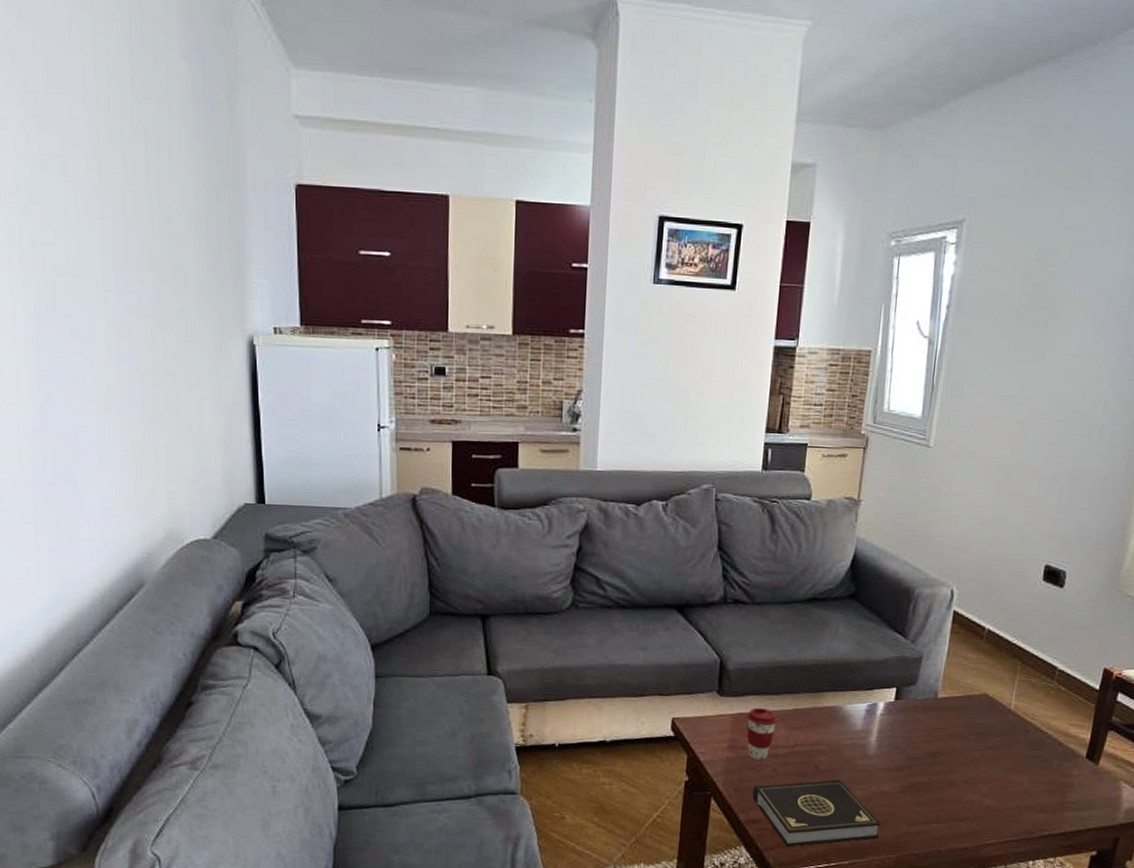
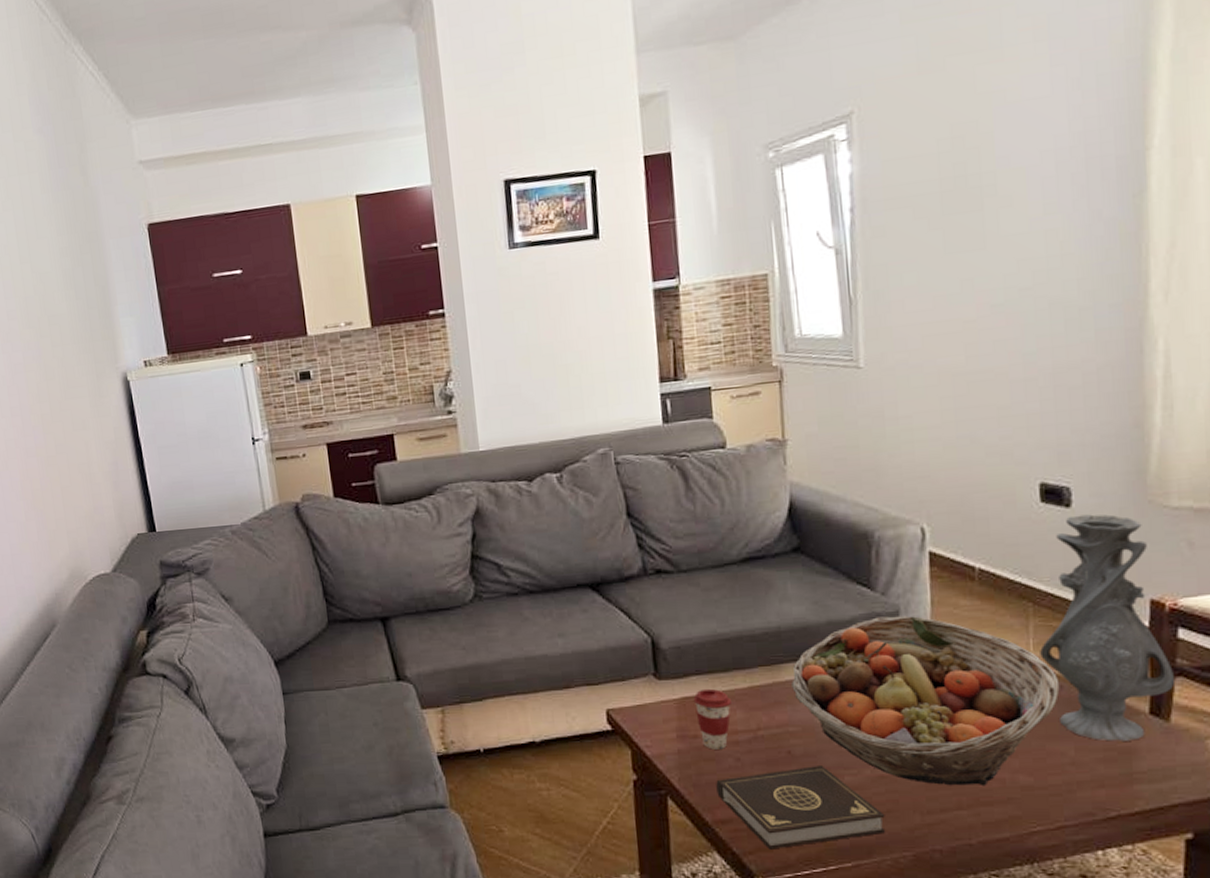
fruit basket: none [828,661,1029,806] -> present [792,615,1060,787]
vase: none [1019,594,1110,777] -> present [1040,514,1176,741]

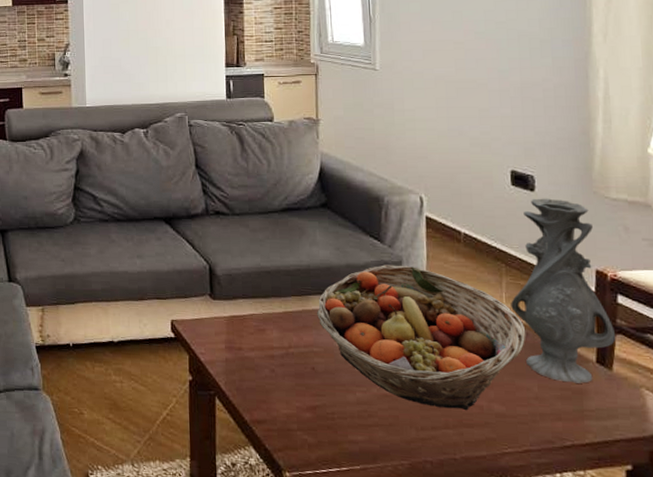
coffee cup: present [693,688,731,750] -> none [239,310,269,361]
book: present [716,765,885,850] -> none [254,381,388,449]

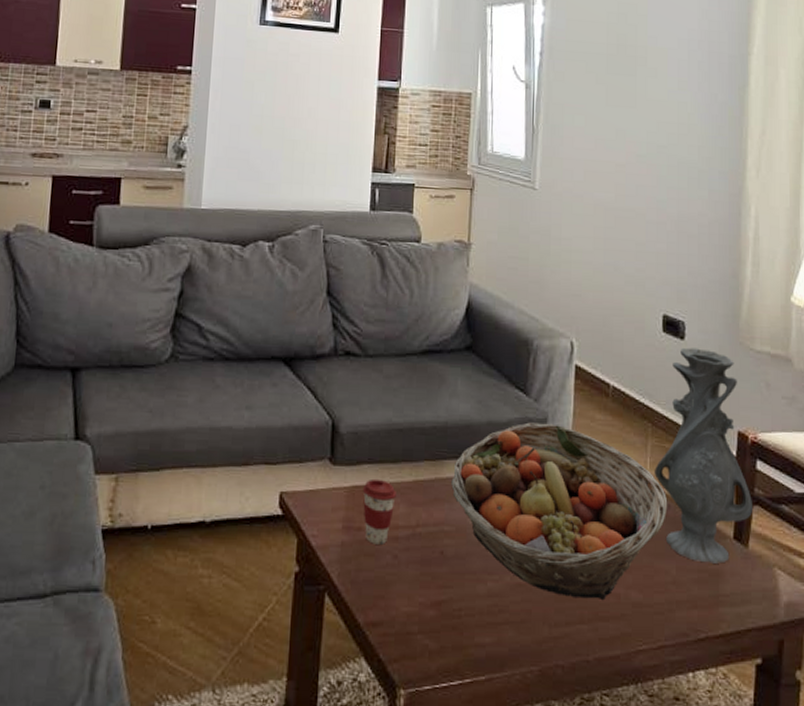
coffee cup: none [239,310,269,361] -> present [362,478,396,545]

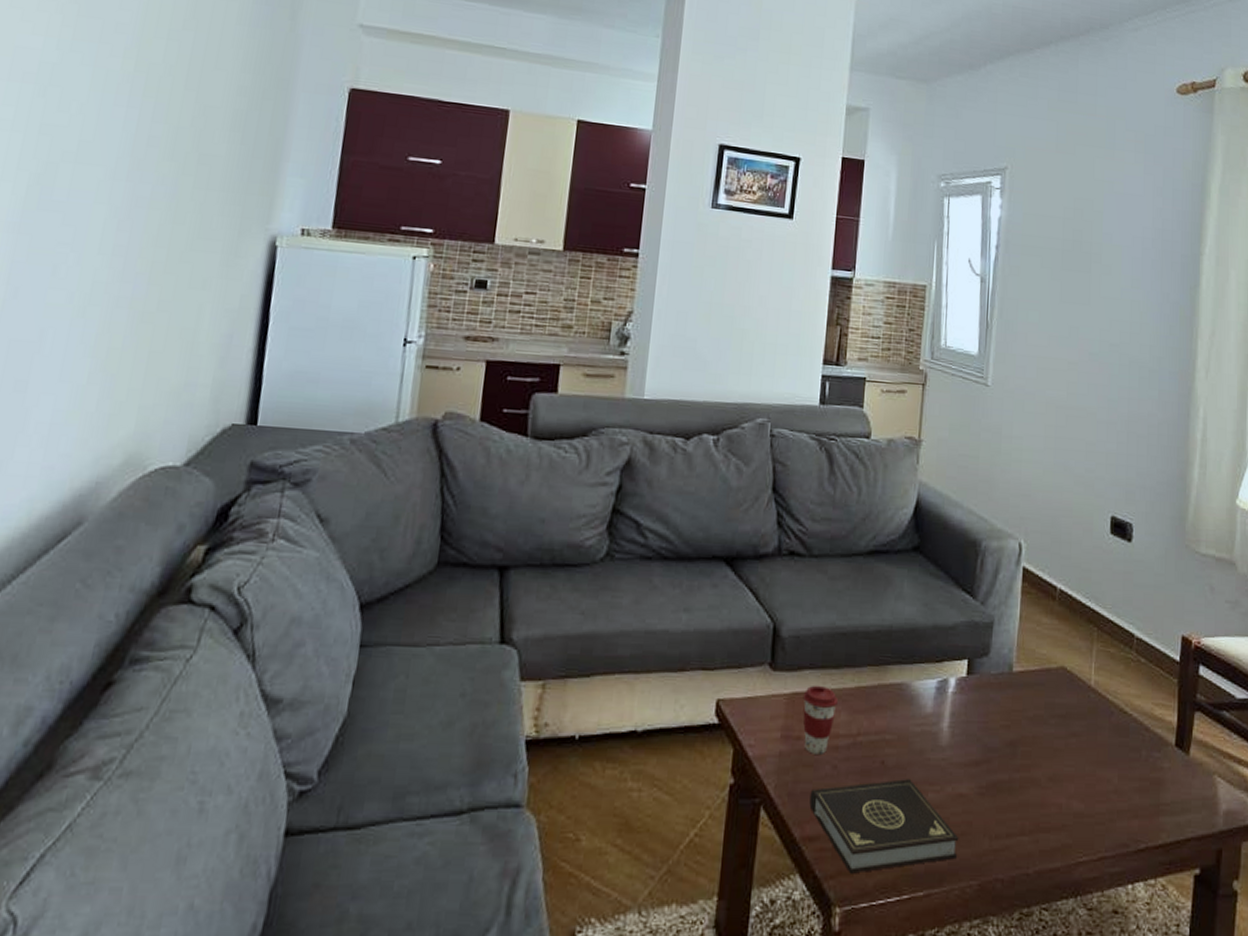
book: none [372,569,519,658] -> present [809,779,959,874]
fruit basket: present [451,422,668,601] -> none [894,626,1112,811]
vase: present [655,347,754,563] -> none [1099,550,1195,771]

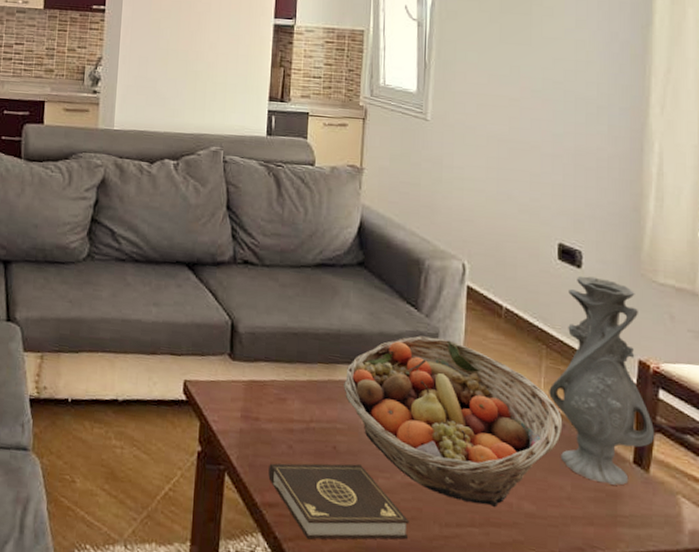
coffee cup: present [802,685,838,754] -> none [259,375,291,435]
fruit basket: none [894,626,1112,811] -> present [344,336,563,508]
vase: none [1099,550,1195,771] -> present [549,275,655,485]

